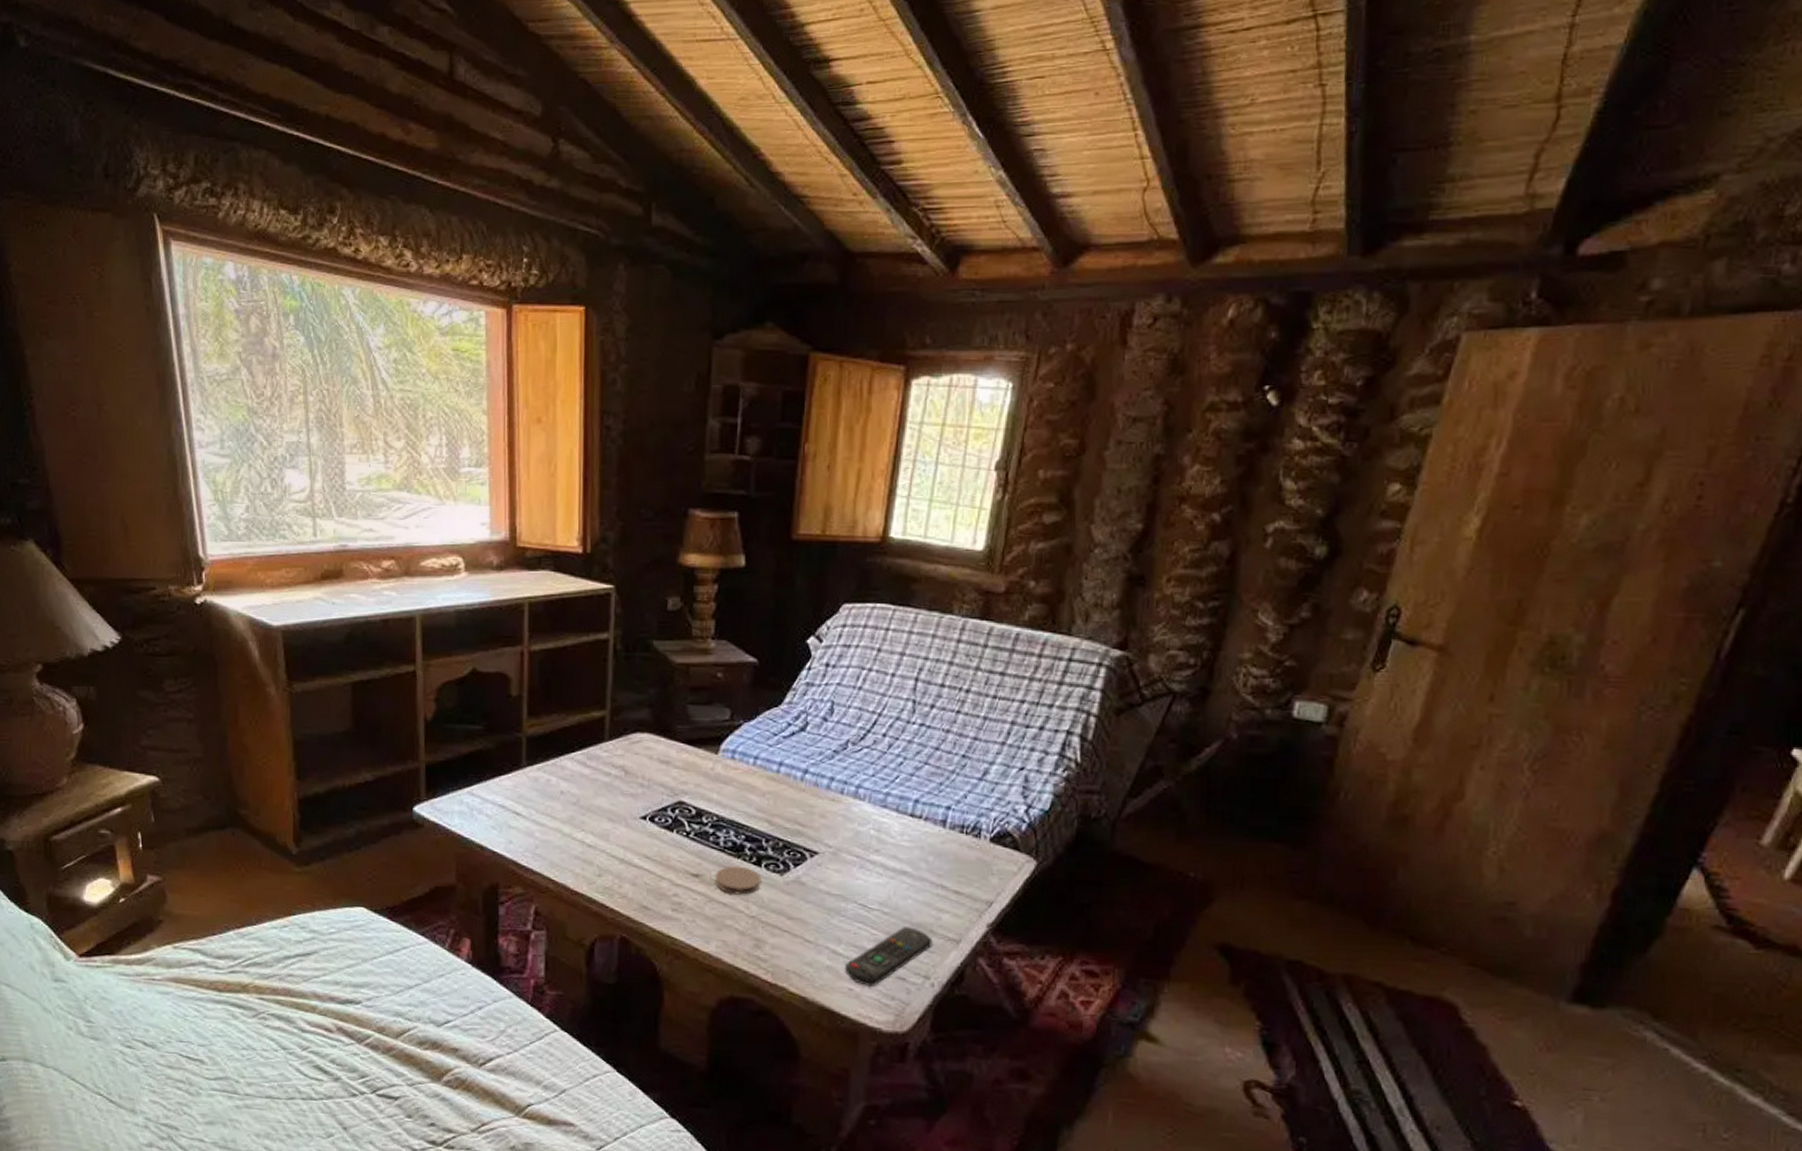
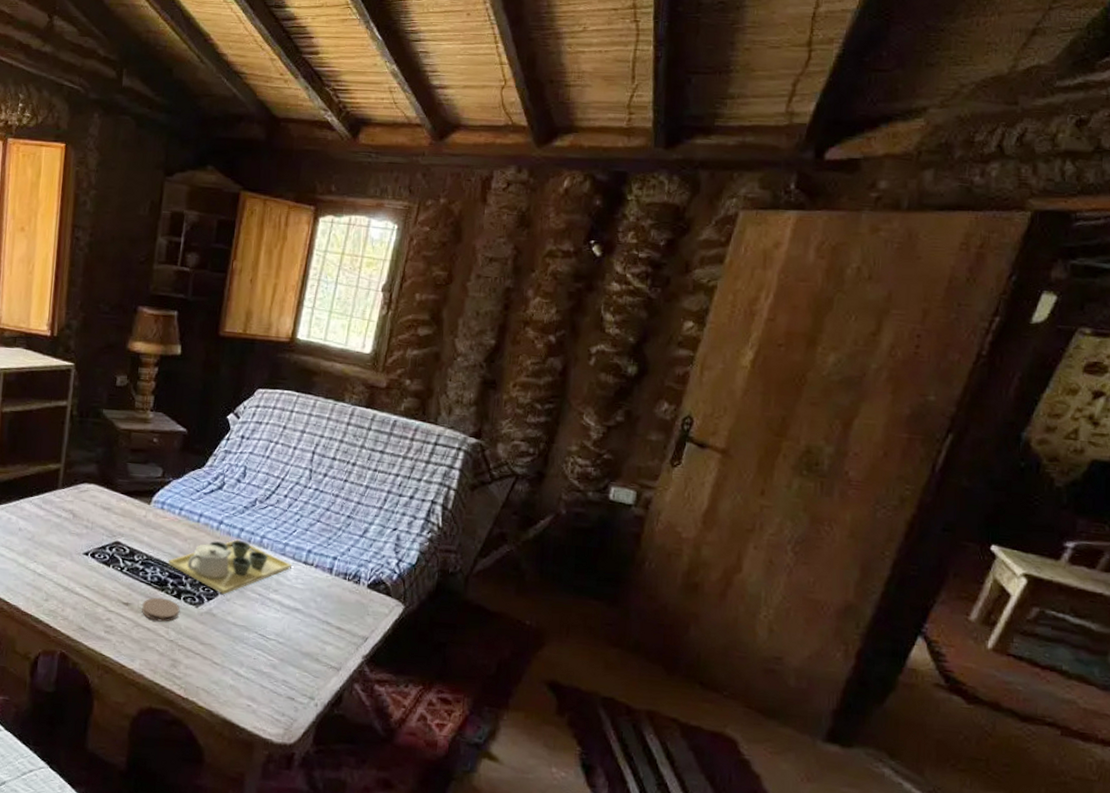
tea set: none [743,791,897,858] -> present [167,539,293,594]
remote control: present [845,927,933,986] -> none [245,655,318,704]

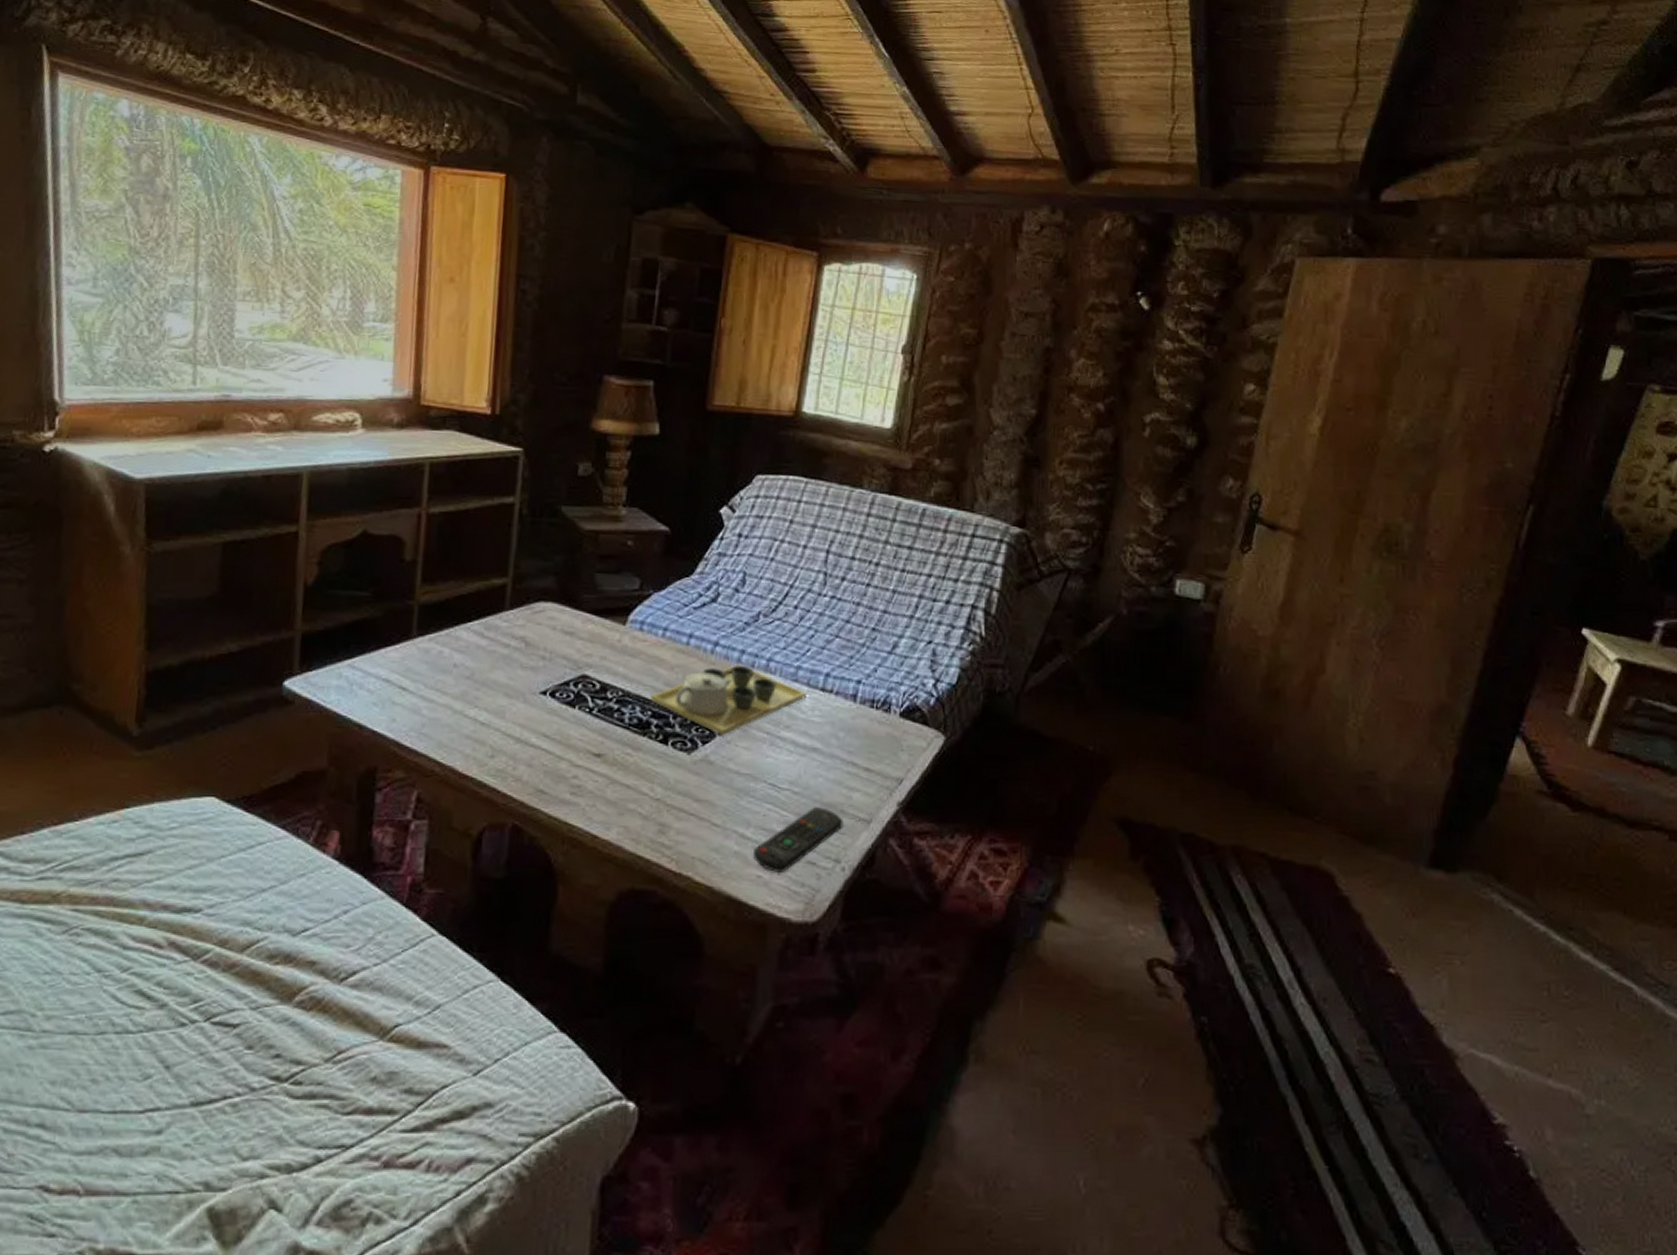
coaster: present [142,597,180,622] -> none [618,744,668,776]
remote control: none [245,655,318,704] -> present [753,807,844,873]

